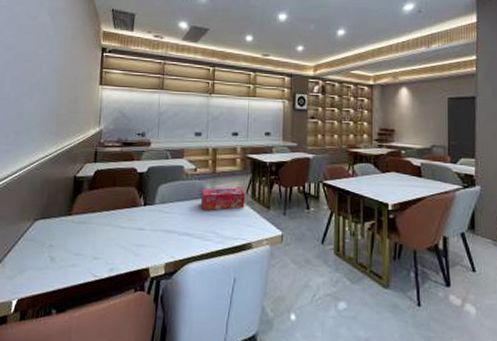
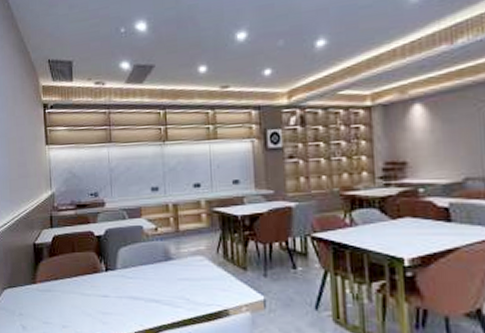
tissue box: present [201,187,246,211] -> none [166,247,217,275]

